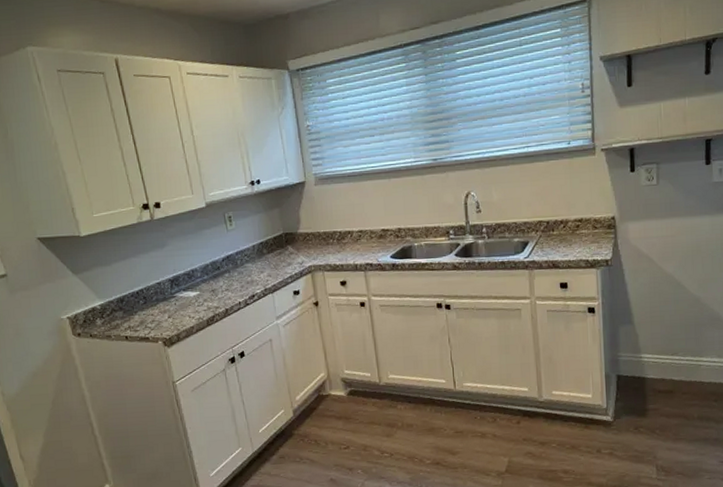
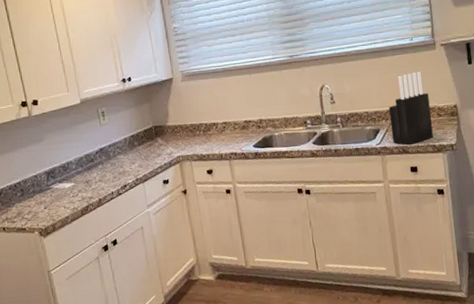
knife block: none [539,179,587,260] -> present [388,71,433,146]

